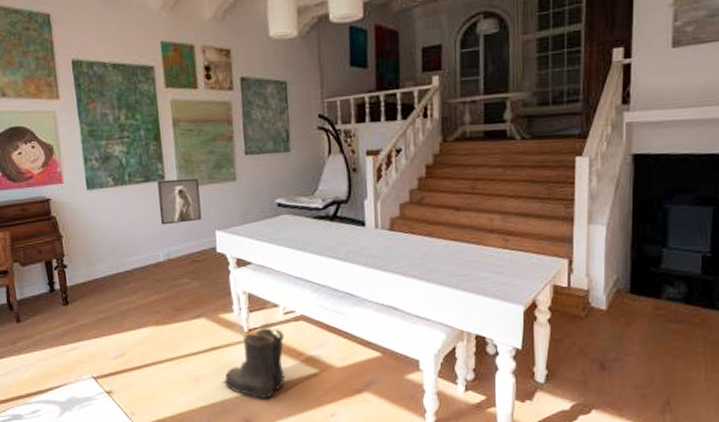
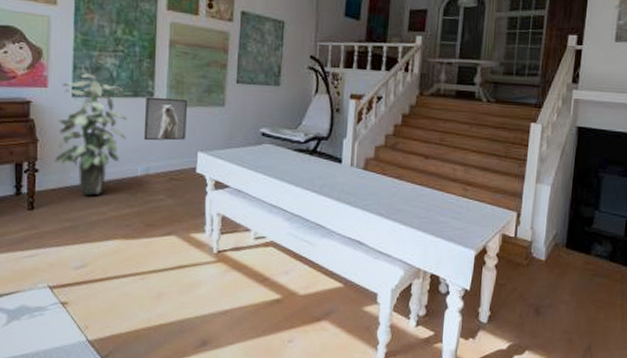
indoor plant: none [76,164,144,286] -> present [55,73,127,196]
boots: present [222,328,285,398] -> none [184,251,253,320]

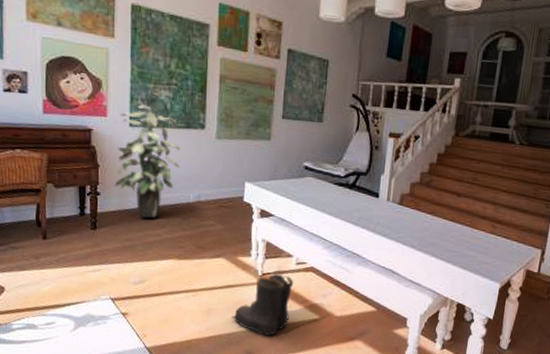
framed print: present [143,96,188,141] -> none [195,128,237,171]
boots: none [184,251,253,320] -> present [232,274,294,336]

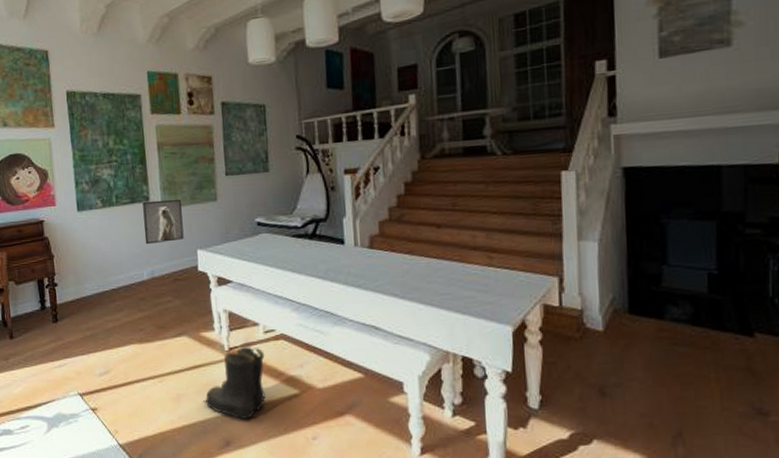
indoor plant: present [114,104,180,219] -> none [67,187,130,304]
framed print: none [195,128,237,171] -> present [142,199,184,245]

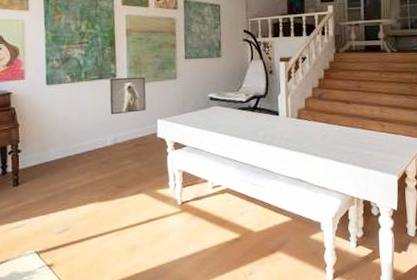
boots: present [203,347,266,419] -> none [156,200,212,263]

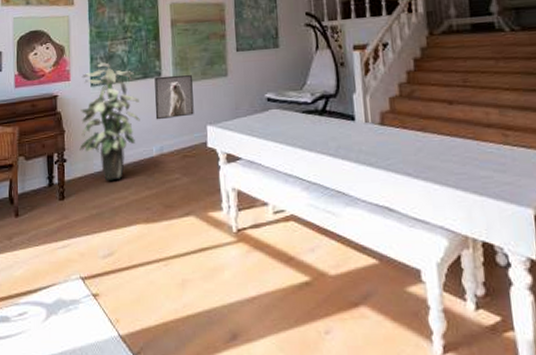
indoor plant: none [34,64,96,168] -> present [79,62,140,181]

